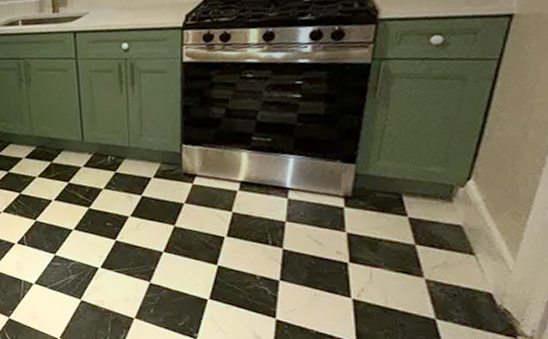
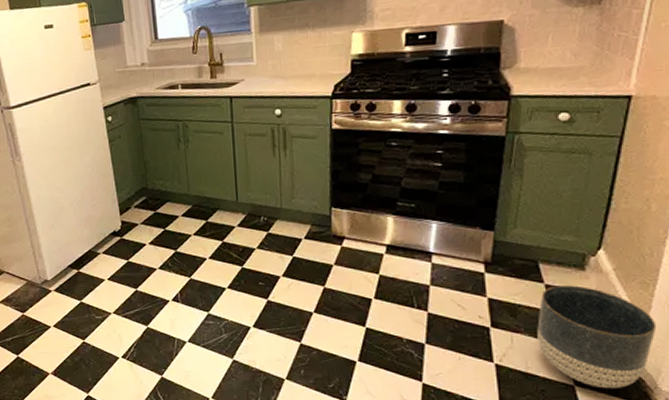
planter: none [398,218,527,322] -> present [537,285,657,389]

